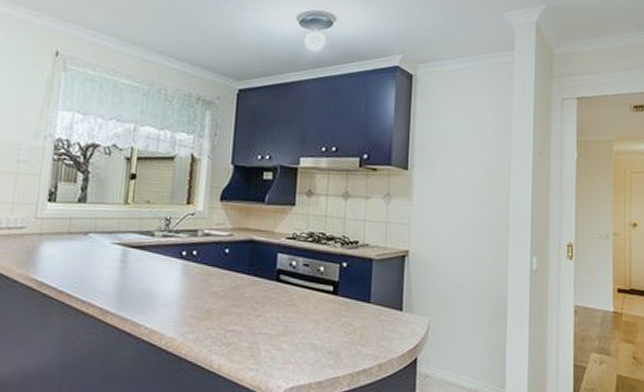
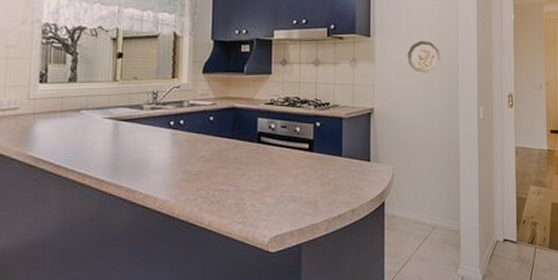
decorative plate: none [449,176,488,214] -> present [407,40,440,73]

